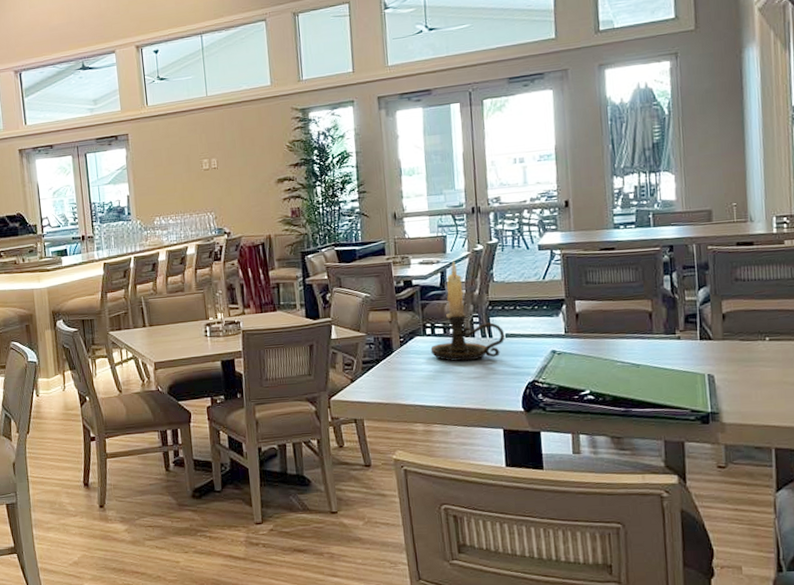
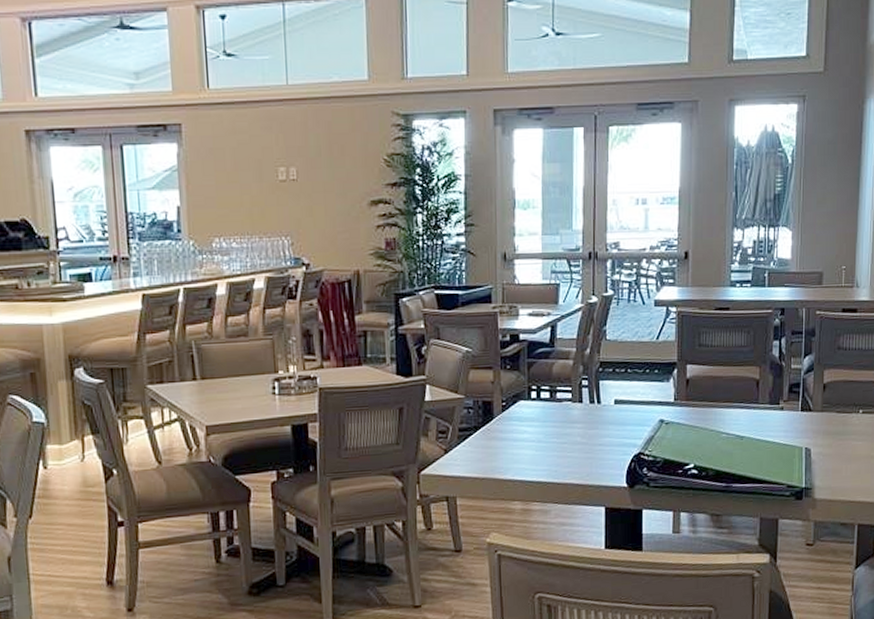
candle holder: present [430,261,505,362] -> none [534,314,614,431]

